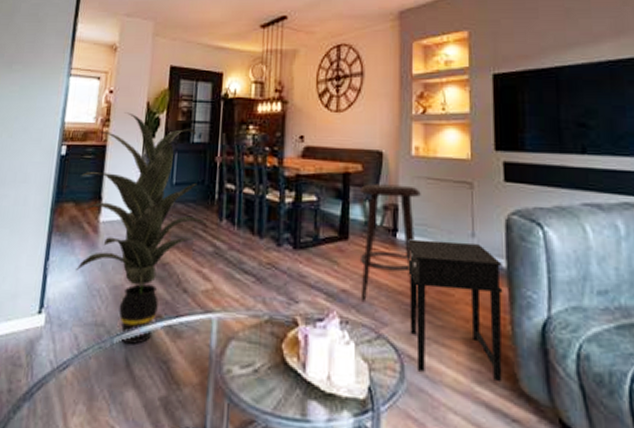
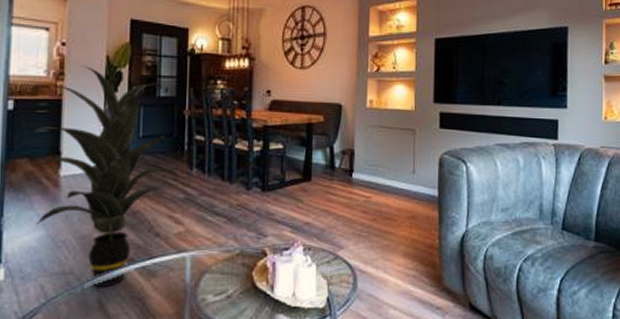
stool: present [359,184,421,306] -> none [321,132,373,231]
side table: present [408,239,503,381] -> none [361,177,435,281]

